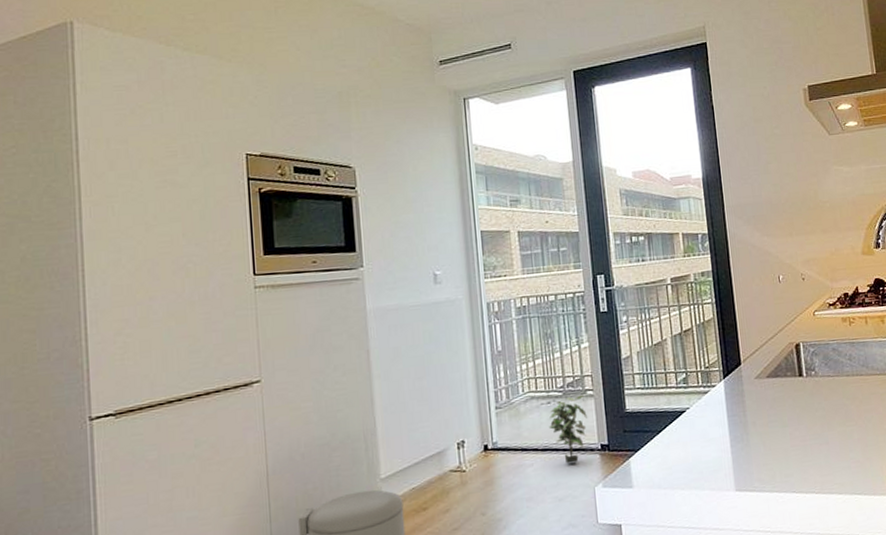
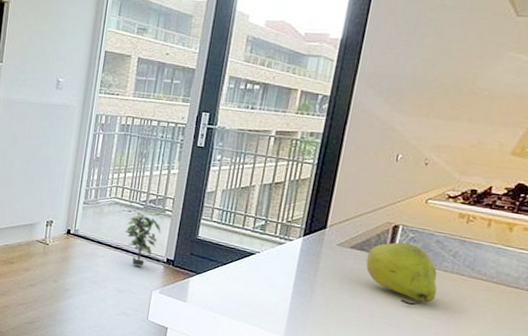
fruit: none [782,358,848,419] -> present [366,242,437,306]

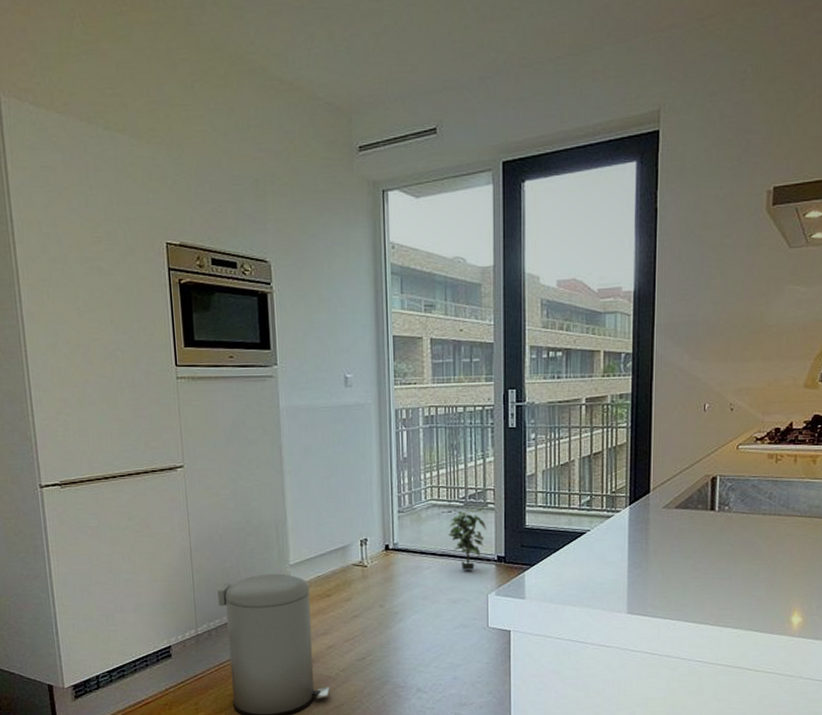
fruit: present [366,242,437,306] -> none [692,493,760,555]

